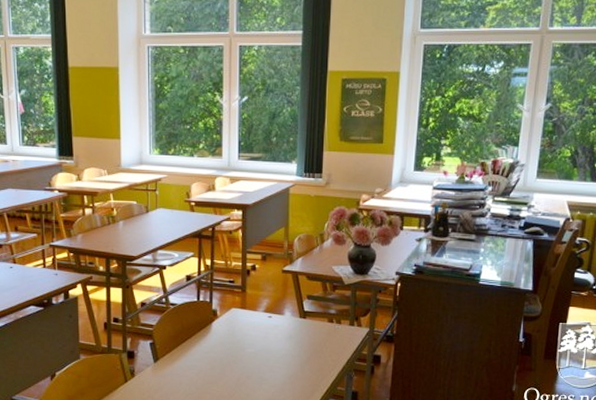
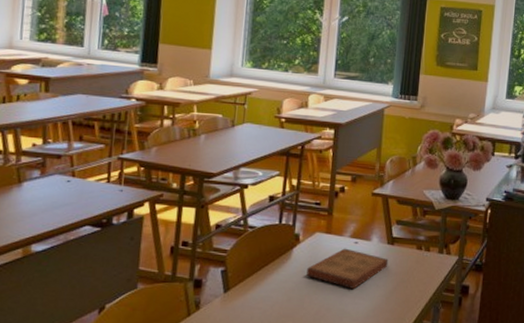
book: none [226,322,302,359] -> present [306,248,389,289]

